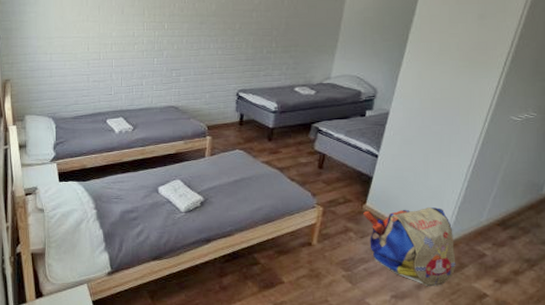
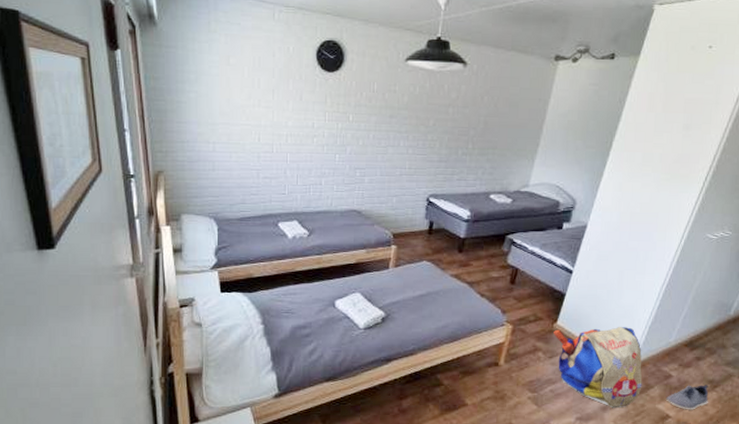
shoe: none [482,264,527,289] -> present [666,385,709,410]

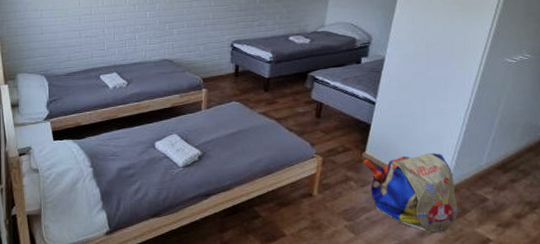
shoe: present [666,385,709,410] -> none [485,206,529,233]

